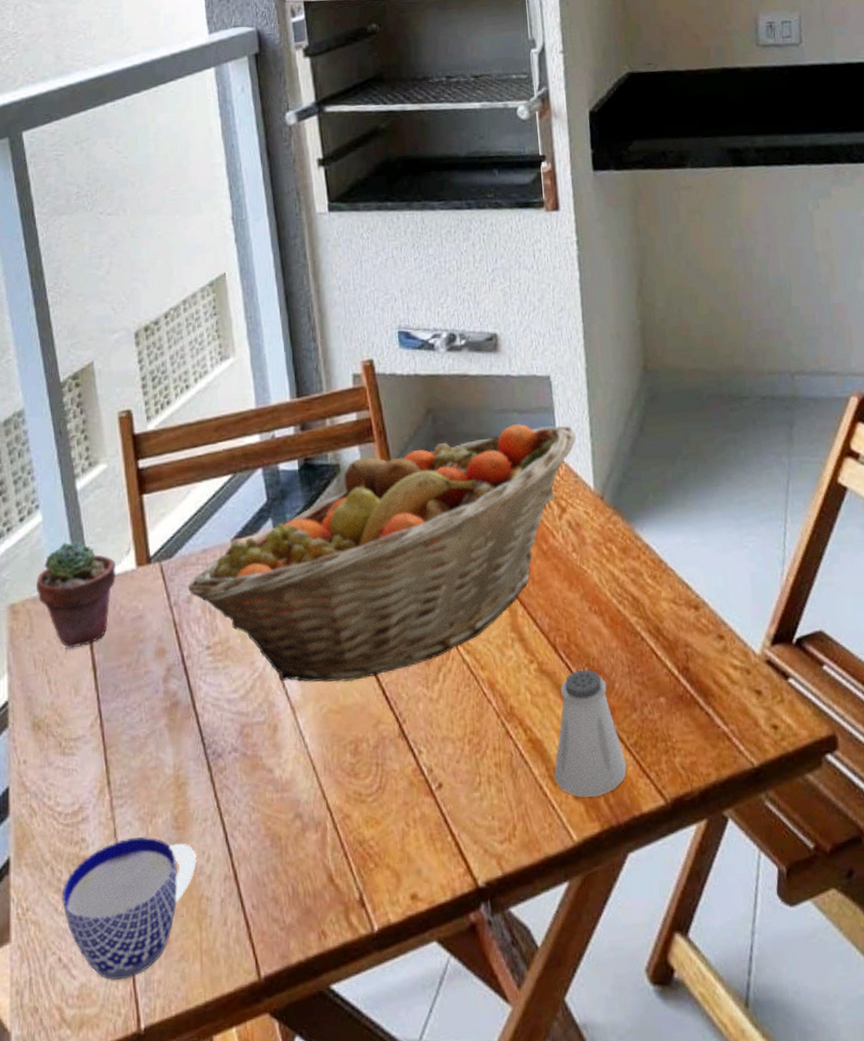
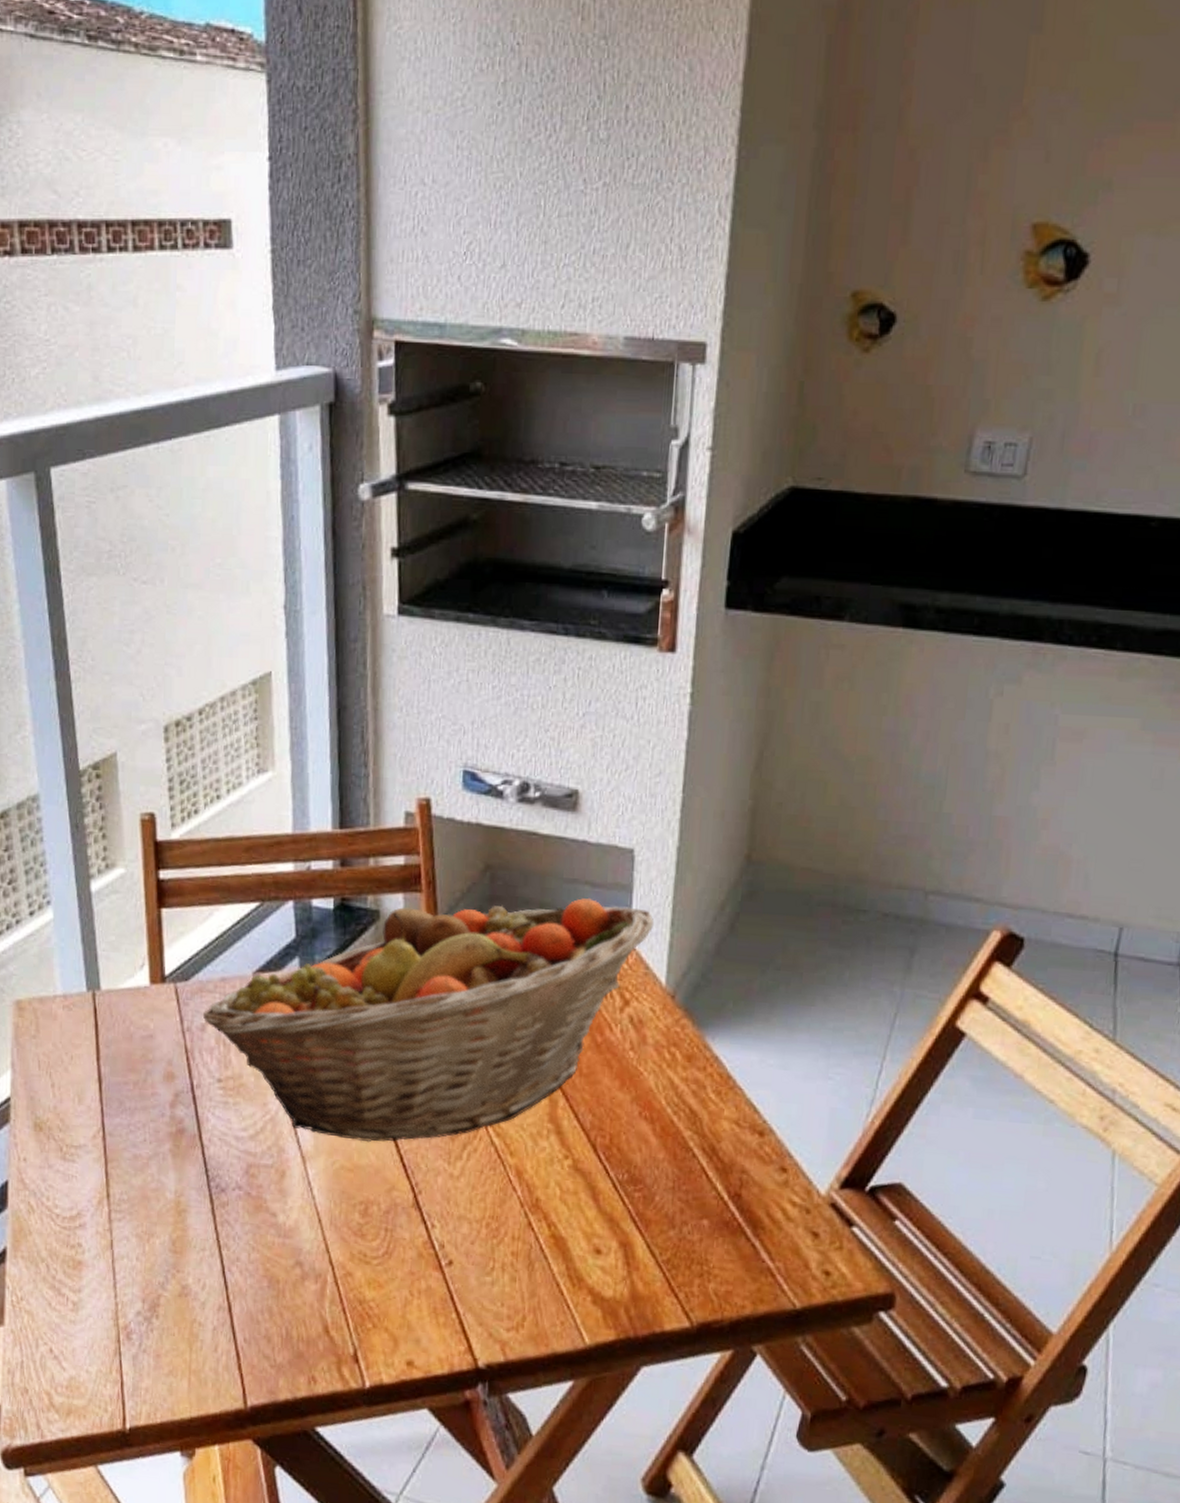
potted succulent: present [36,540,116,650] -> none [44,945,128,1057]
cup: present [61,836,196,981] -> none [55,1252,192,1382]
saltshaker: present [553,669,627,798] -> none [573,1175,655,1306]

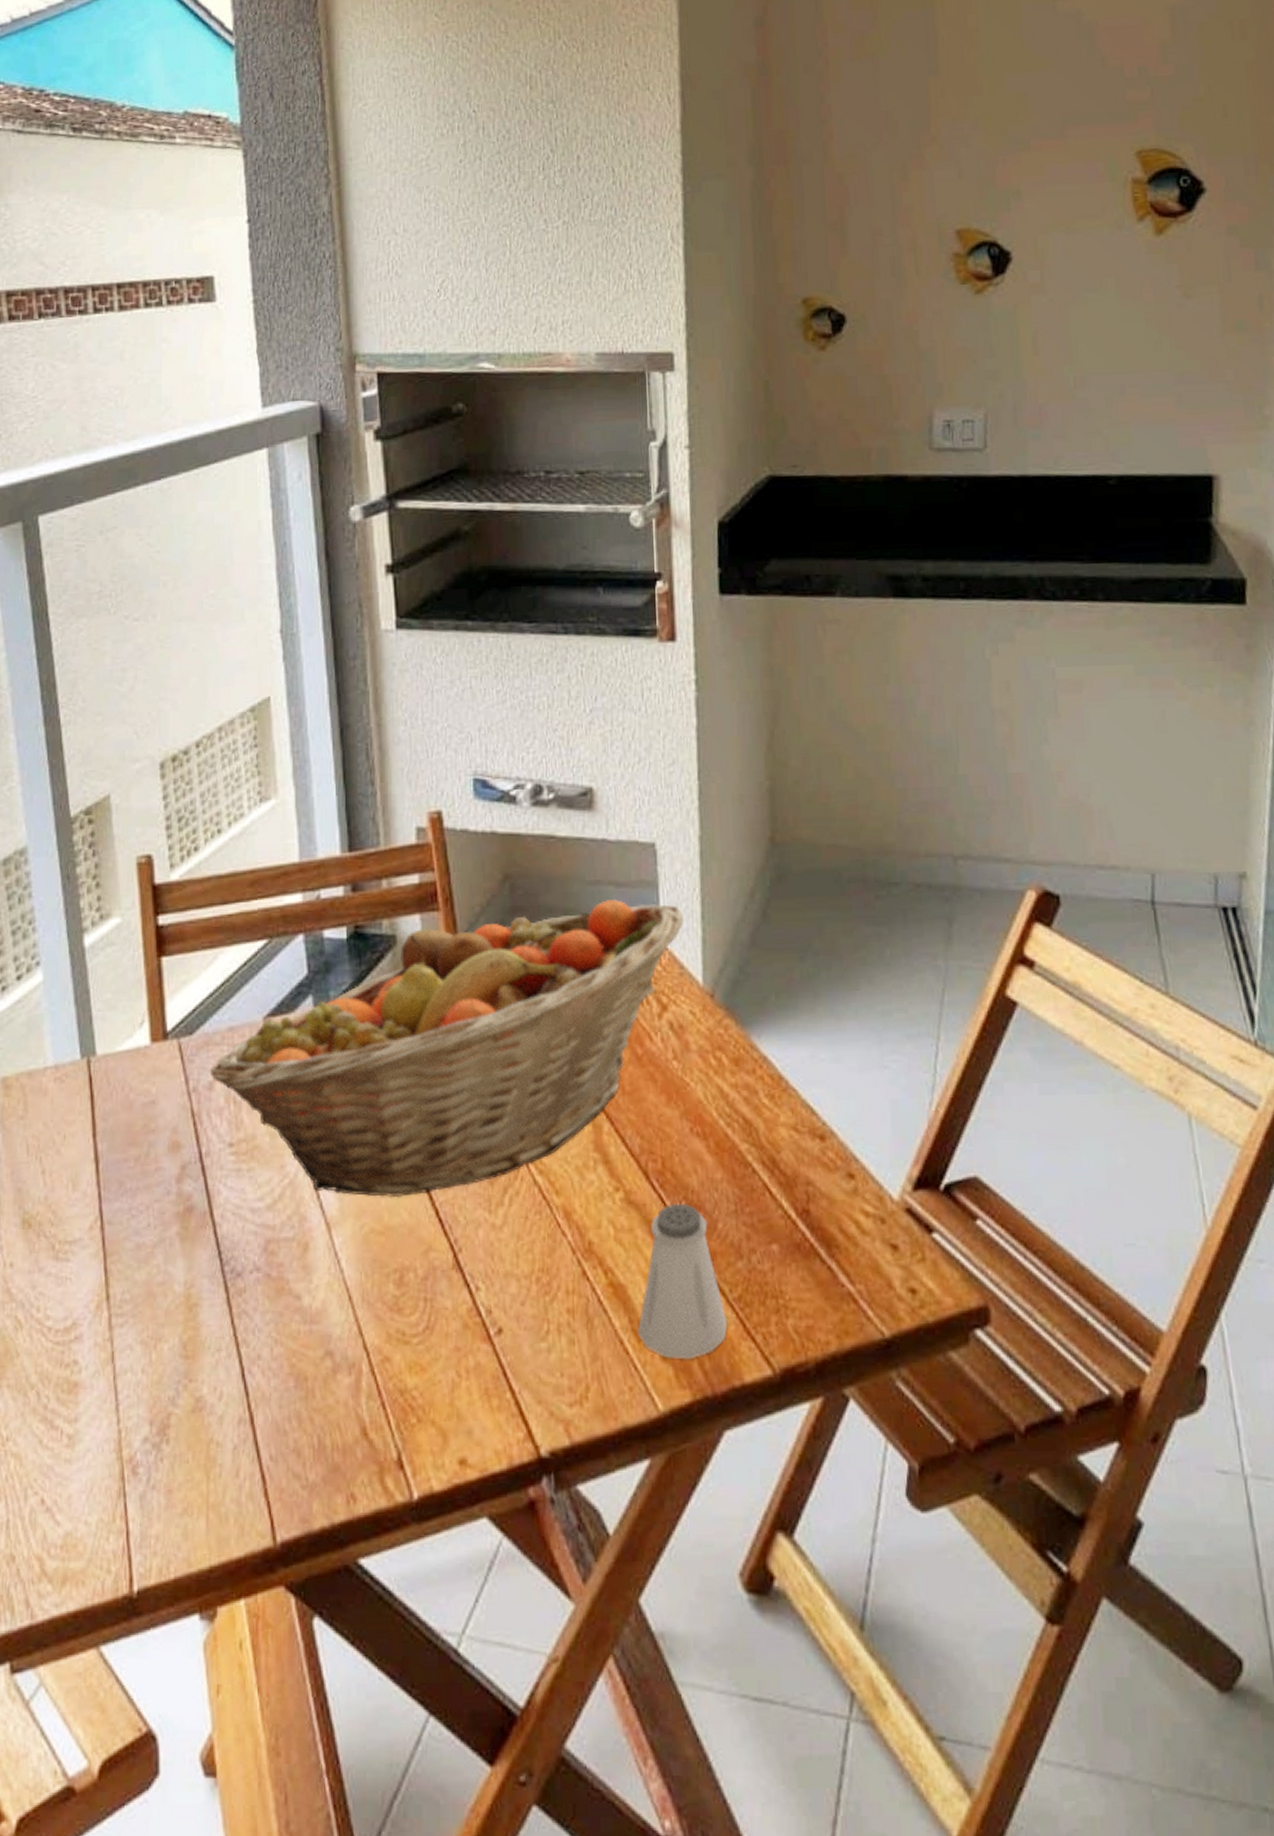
saltshaker: none [573,1175,655,1306] -> present [637,1203,728,1360]

